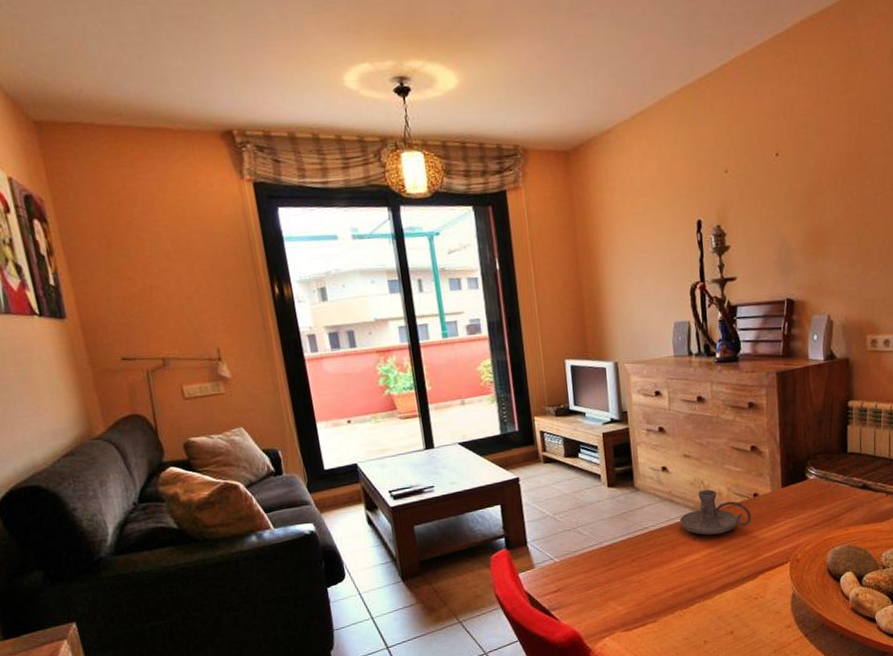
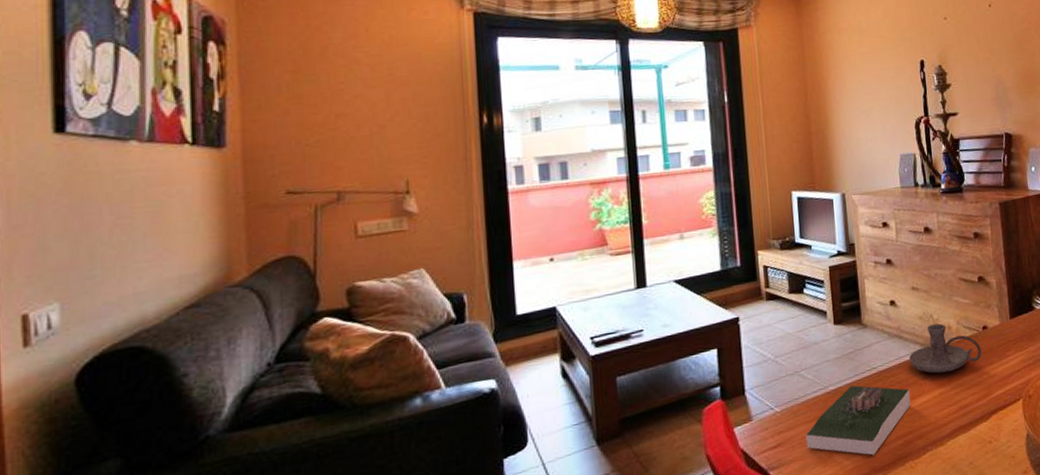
book: none [582,542,681,604] -> present [805,385,911,456]

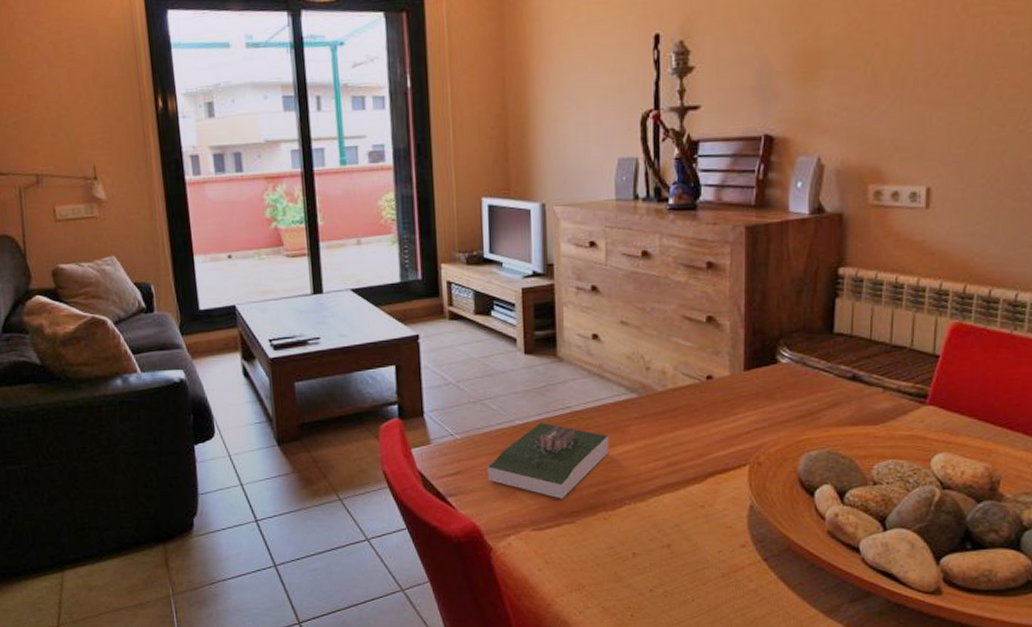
candle holder: present [909,323,982,374] -> none [611,366,702,423]

